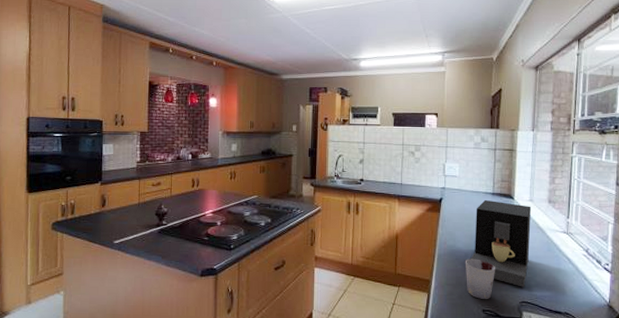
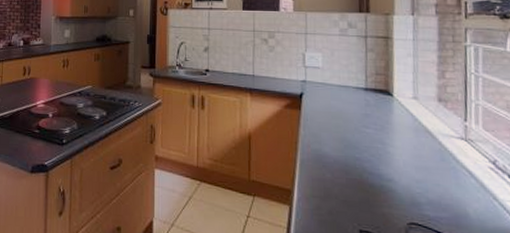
cup: present [465,259,496,299] -> none [334,166,375,217]
coffee maker: present [470,199,532,287] -> none [341,95,417,205]

